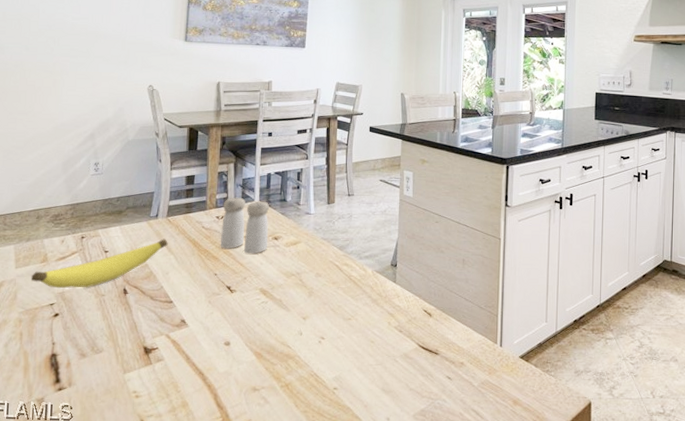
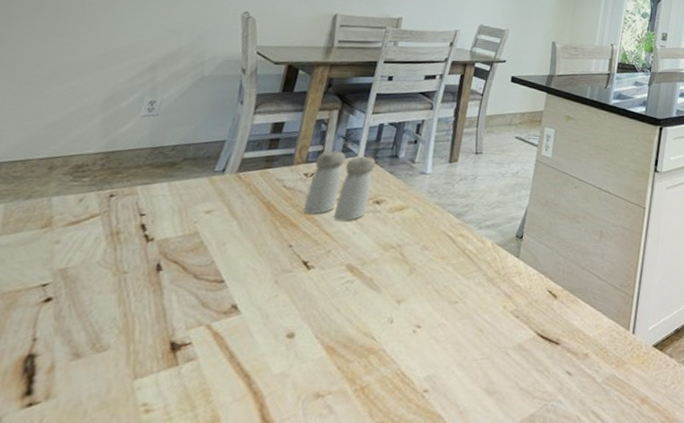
banana: present [31,238,168,289] -> none [19,199,233,264]

